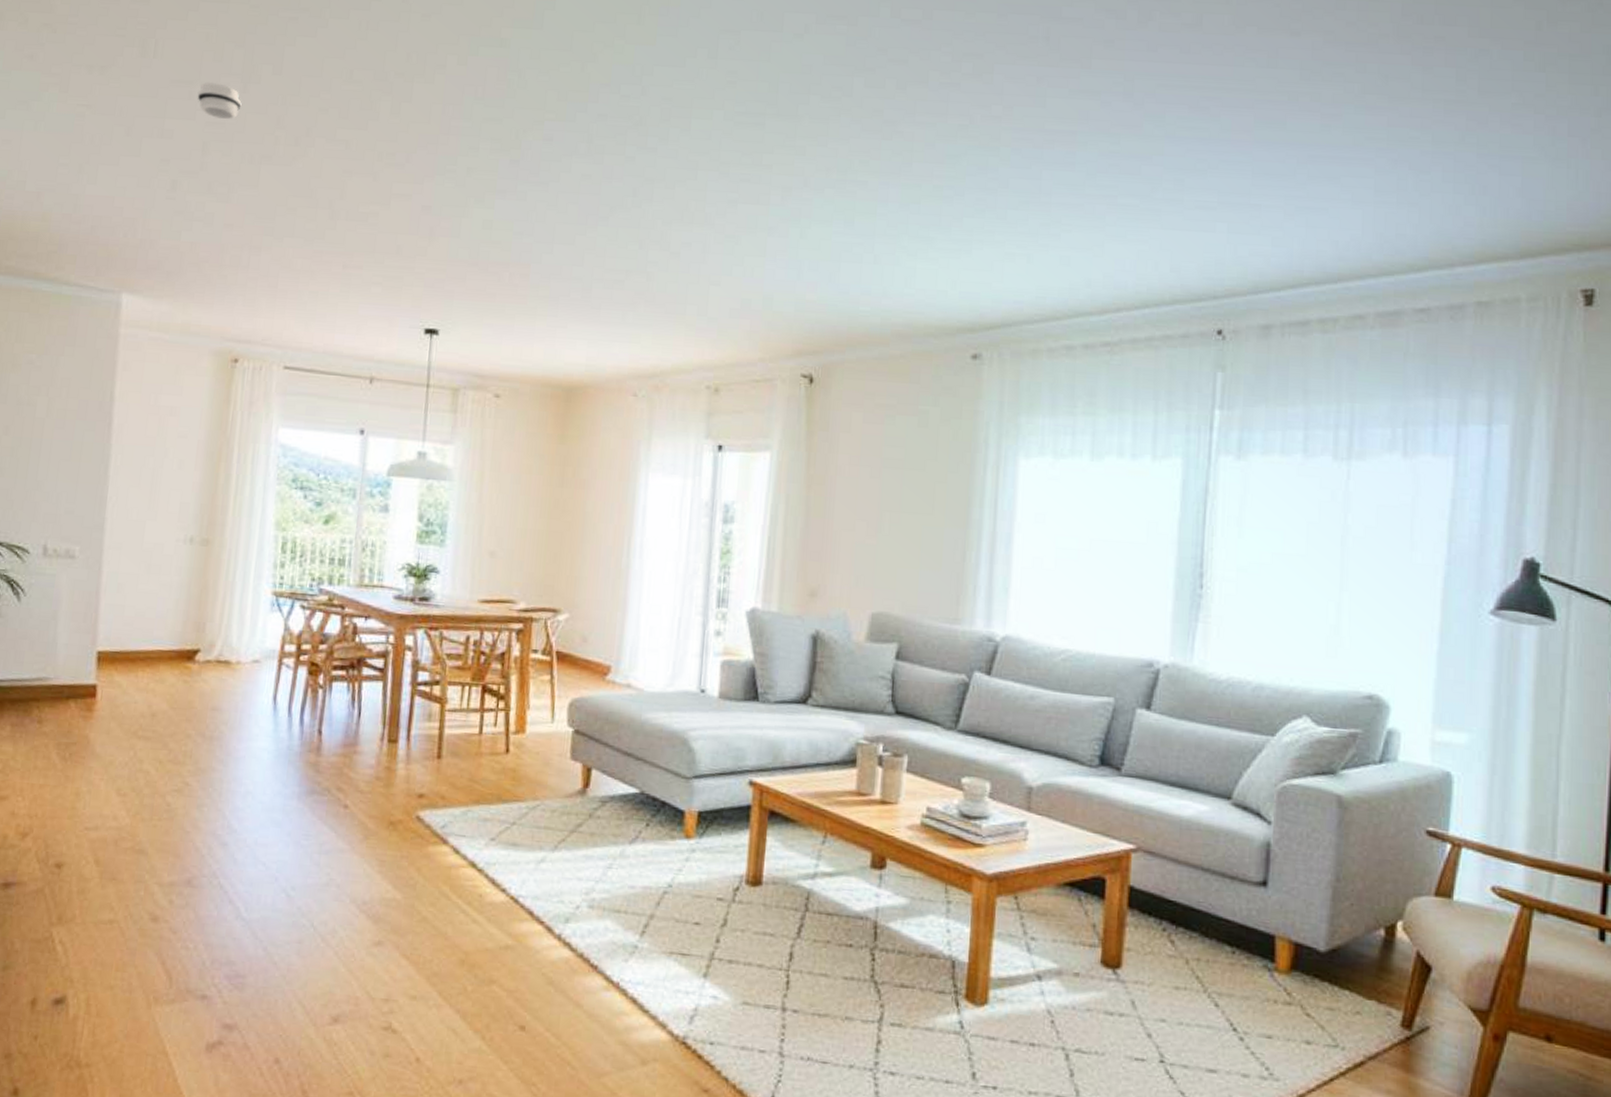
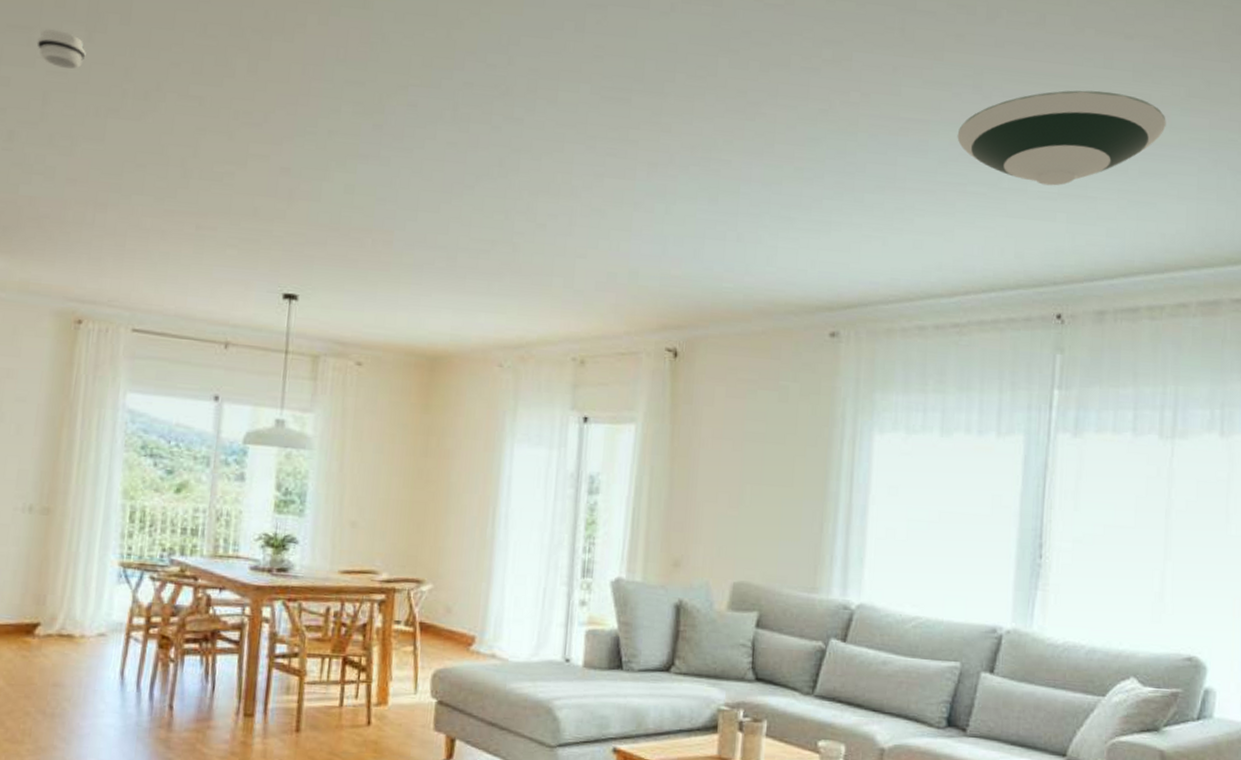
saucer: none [1106,91,1338,195] -> present [957,90,1166,186]

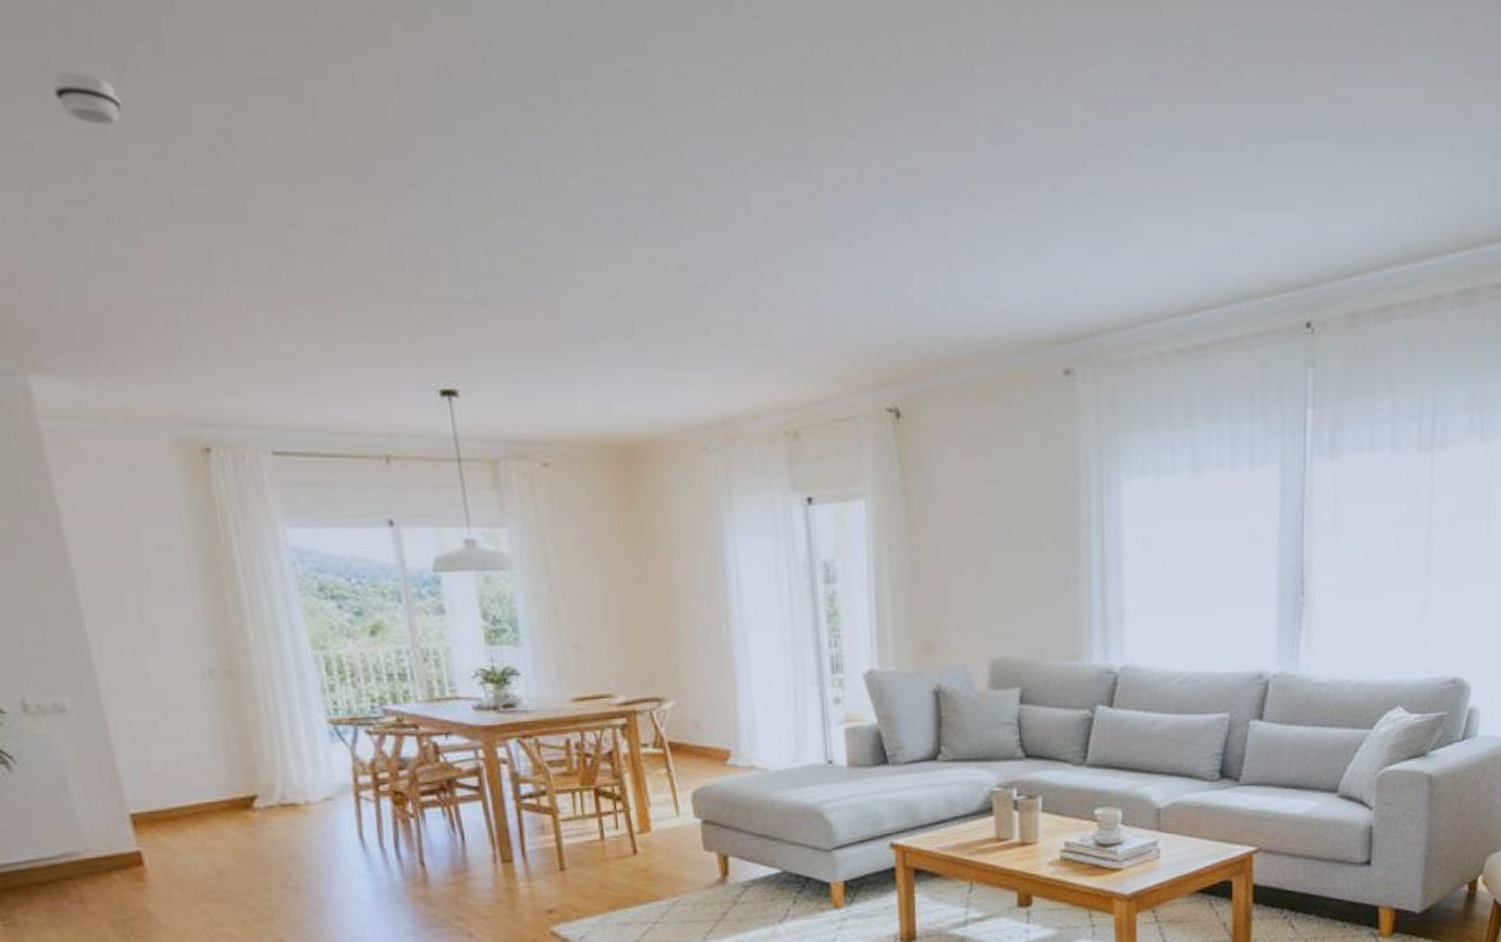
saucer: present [957,90,1166,186] -> none [1184,40,1416,167]

